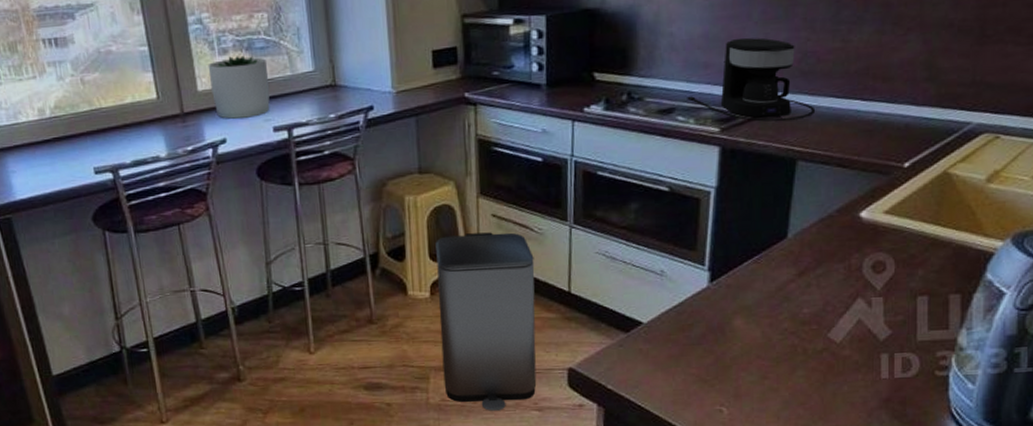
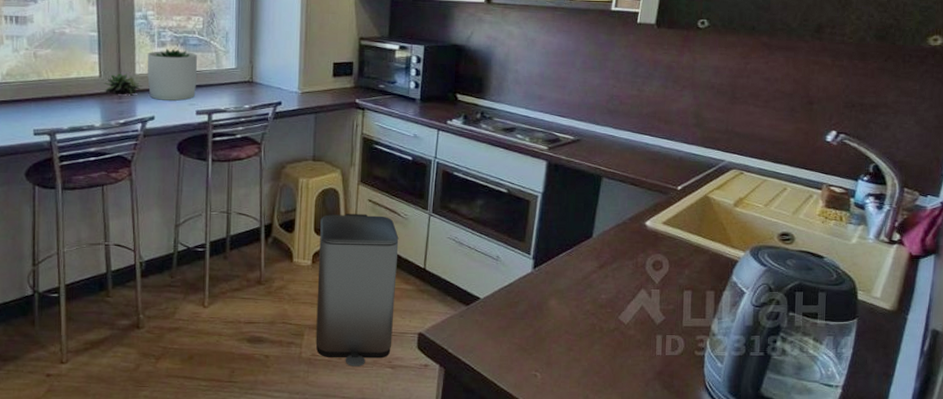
succulent plant: none [163,91,208,119] -> present [104,73,142,96]
coffee maker: present [687,37,814,122] -> none [525,79,616,146]

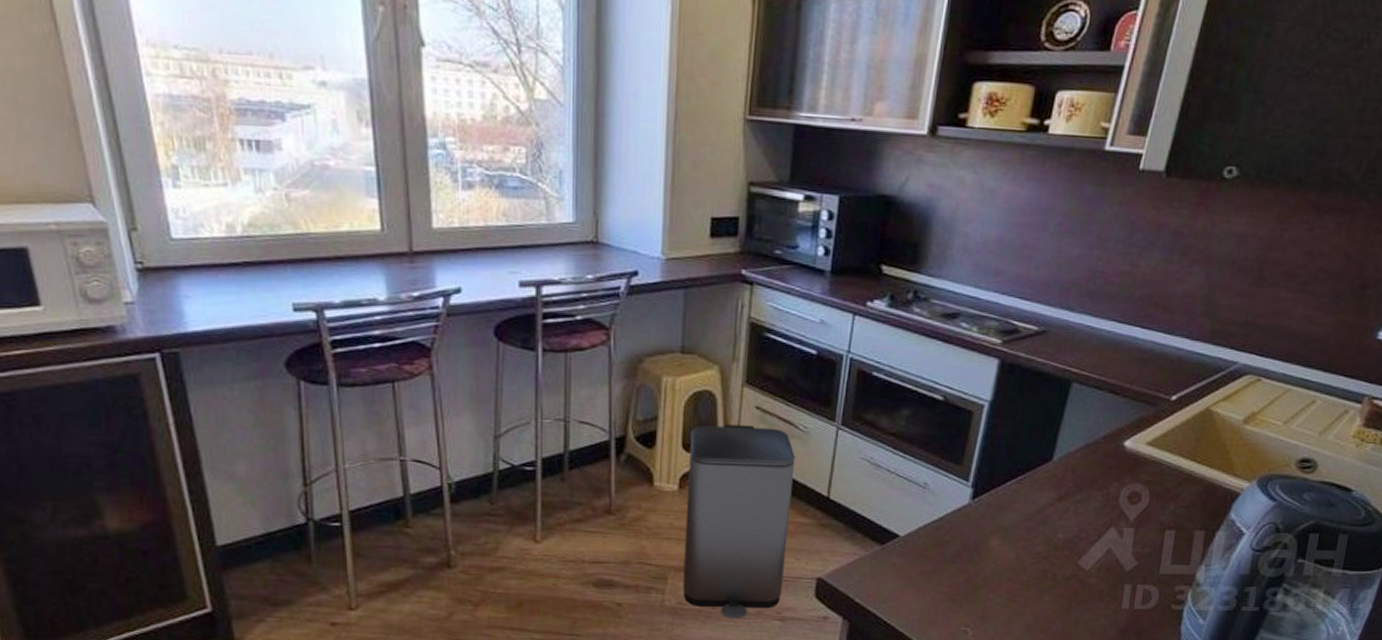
succulent plant: present [104,73,142,96] -> none [388,226,443,259]
planter: present [147,49,198,101] -> none [448,192,520,267]

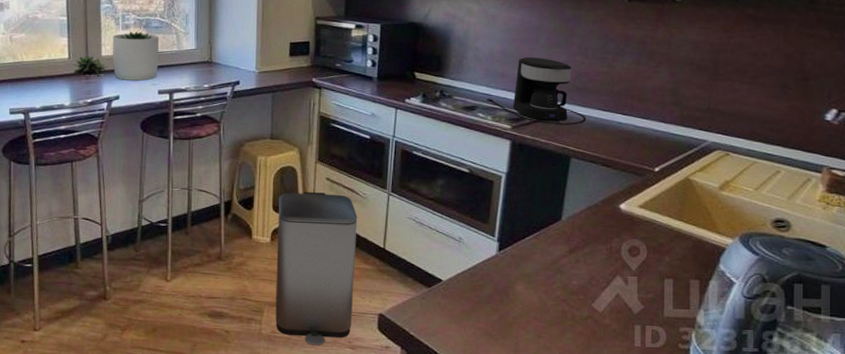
succulent plant: none [388,226,443,259] -> present [73,55,108,76]
planter: none [448,192,520,267] -> present [112,31,160,81]
coffee maker: none [973,248,1096,340] -> present [486,56,586,125]

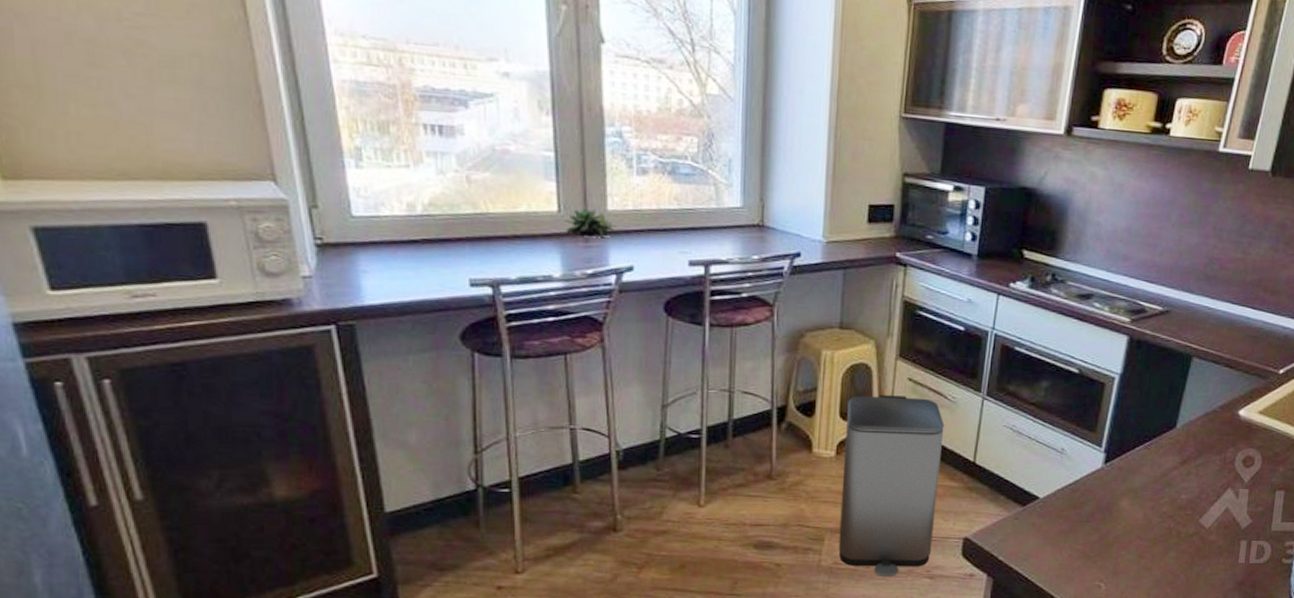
planter: present [112,31,160,81] -> none [622,178,691,247]
coffee maker: present [486,56,586,125] -> none [1105,236,1213,319]

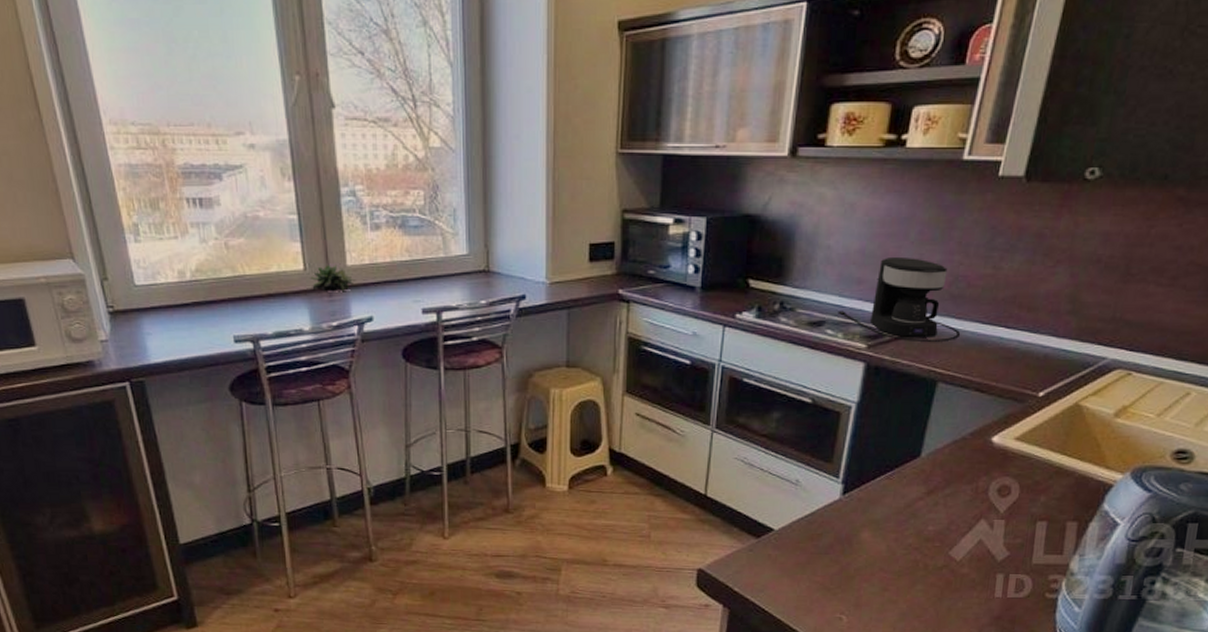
pedal bin: present [838,395,945,577] -> none [575,430,674,606]
coffee maker: none [1105,236,1213,319] -> present [838,256,960,342]

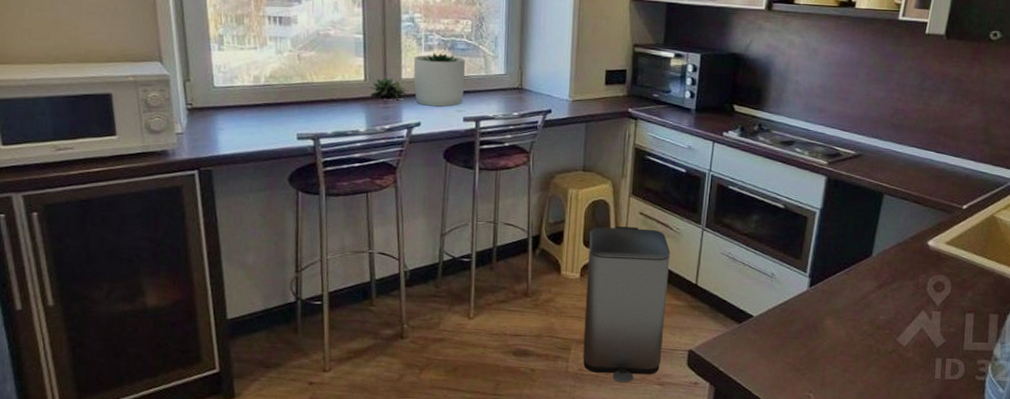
planter: none [359,233,421,297] -> present [413,53,466,107]
pedal bin: none [575,430,674,606] -> present [583,226,671,383]
coffee maker: present [838,256,960,342] -> none [804,92,900,162]

